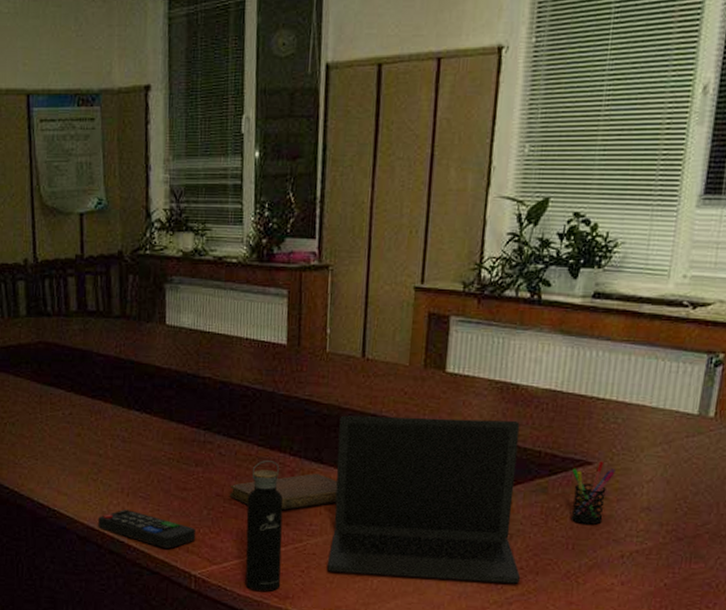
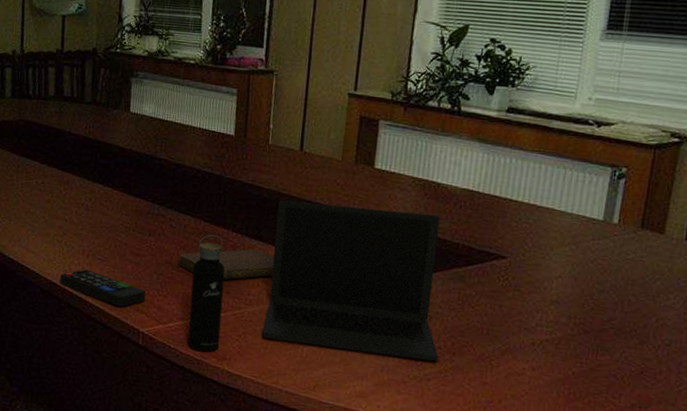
pen holder: present [570,461,616,525] -> none [485,256,527,313]

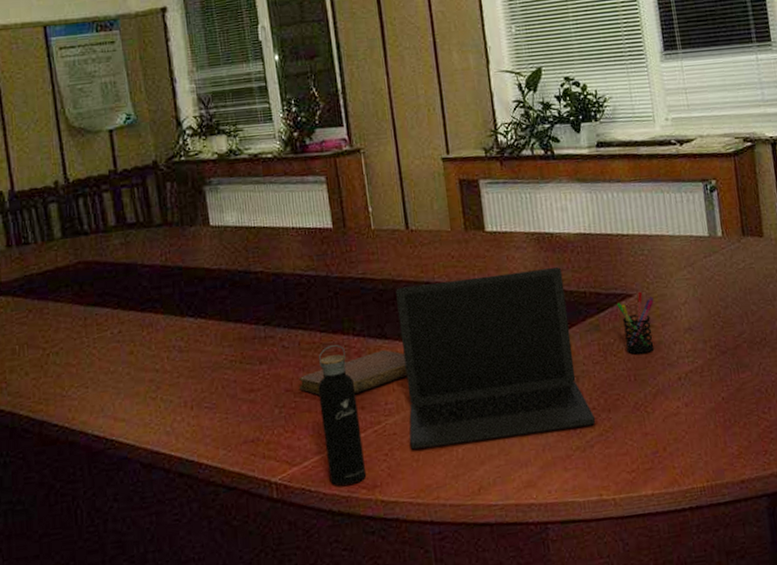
remote control: present [60,269,146,307] -> none [163,424,271,459]
pen holder: none [485,256,527,313] -> present [616,291,655,355]

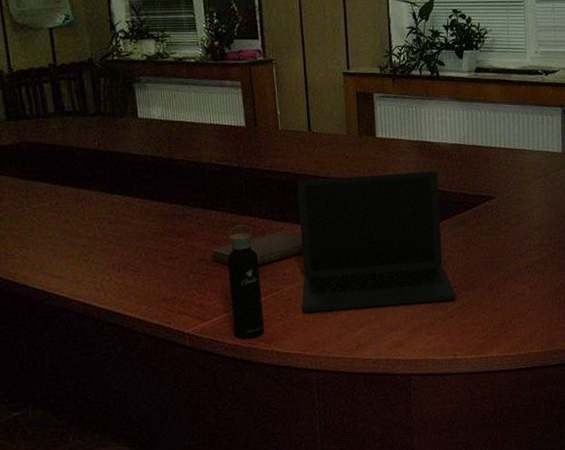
pen holder: present [616,291,655,355] -> none [480,195,512,246]

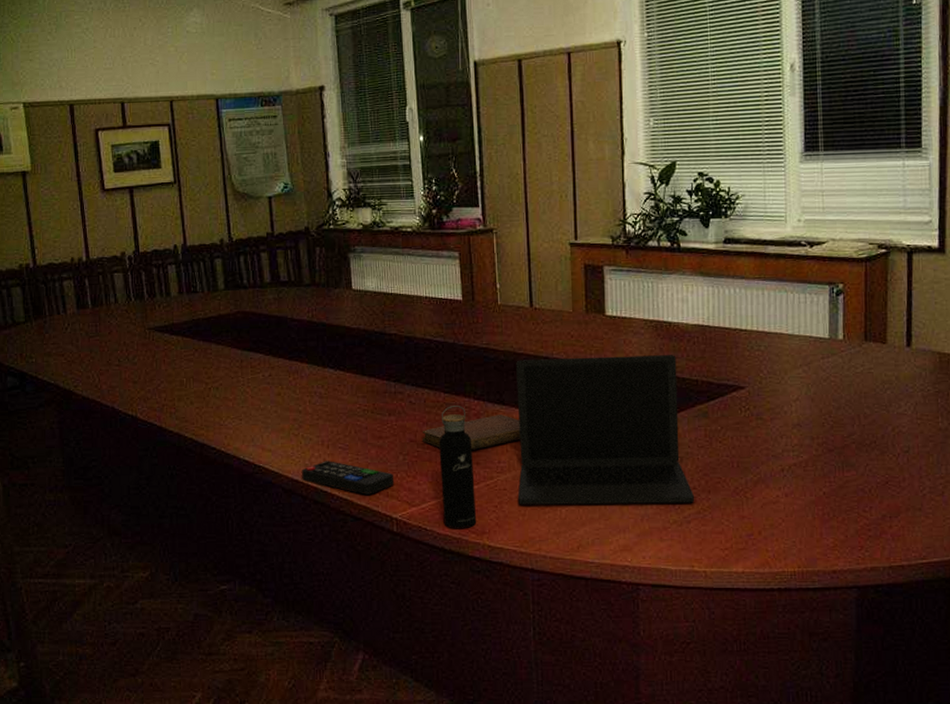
remote control: none [93,283,186,313] -> present [302,461,395,495]

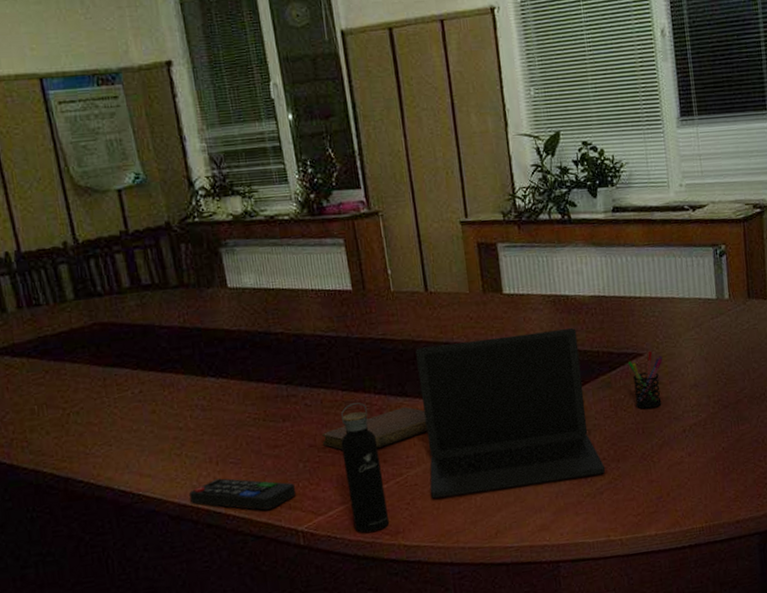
pen holder: none [727,385,765,443] -> present [627,351,663,409]

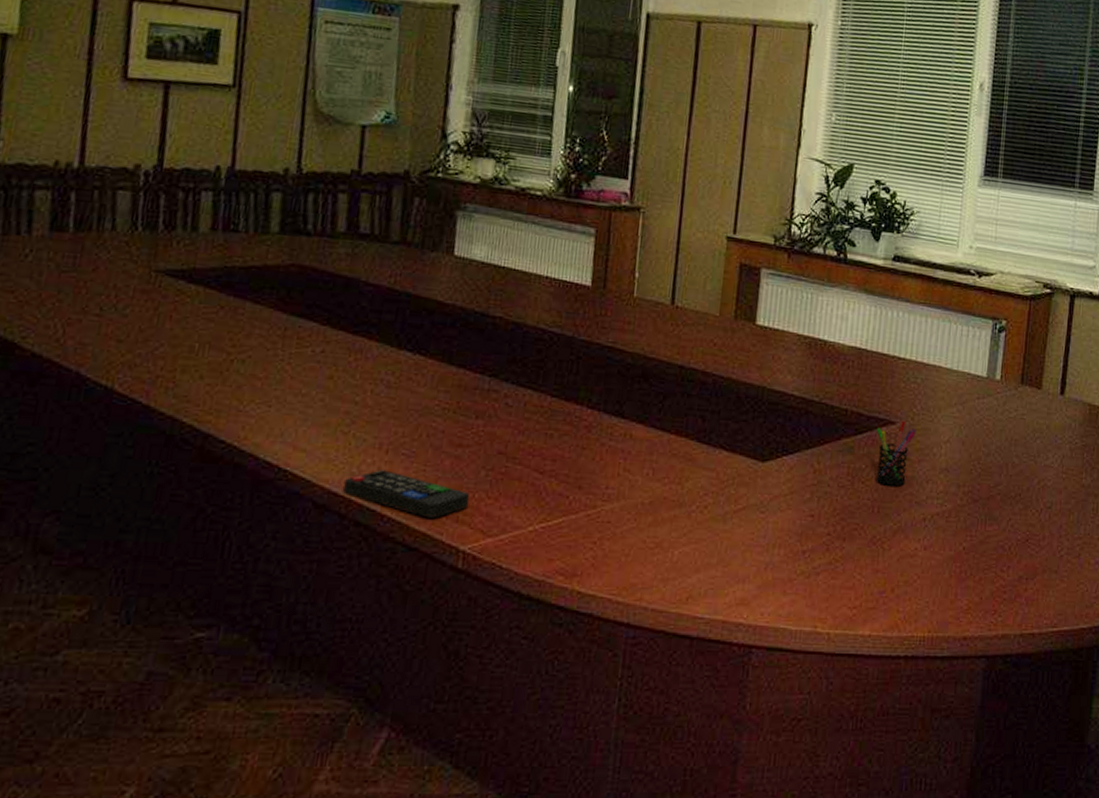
notebook: present [322,407,428,450] -> none [513,429,640,471]
water bottle: present [340,402,390,533] -> none [525,413,578,570]
laptop: present [416,328,606,499] -> none [622,365,828,552]

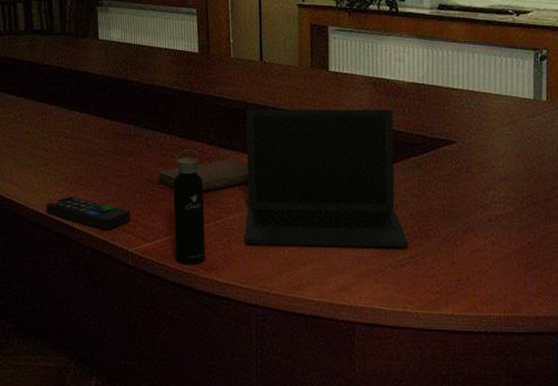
notebook: none [513,429,640,471] -> present [157,159,249,191]
water bottle: none [525,413,578,570] -> present [173,149,206,265]
laptop: none [622,365,828,552] -> present [244,109,409,248]
pen holder: present [876,420,916,486] -> none [439,140,475,194]

